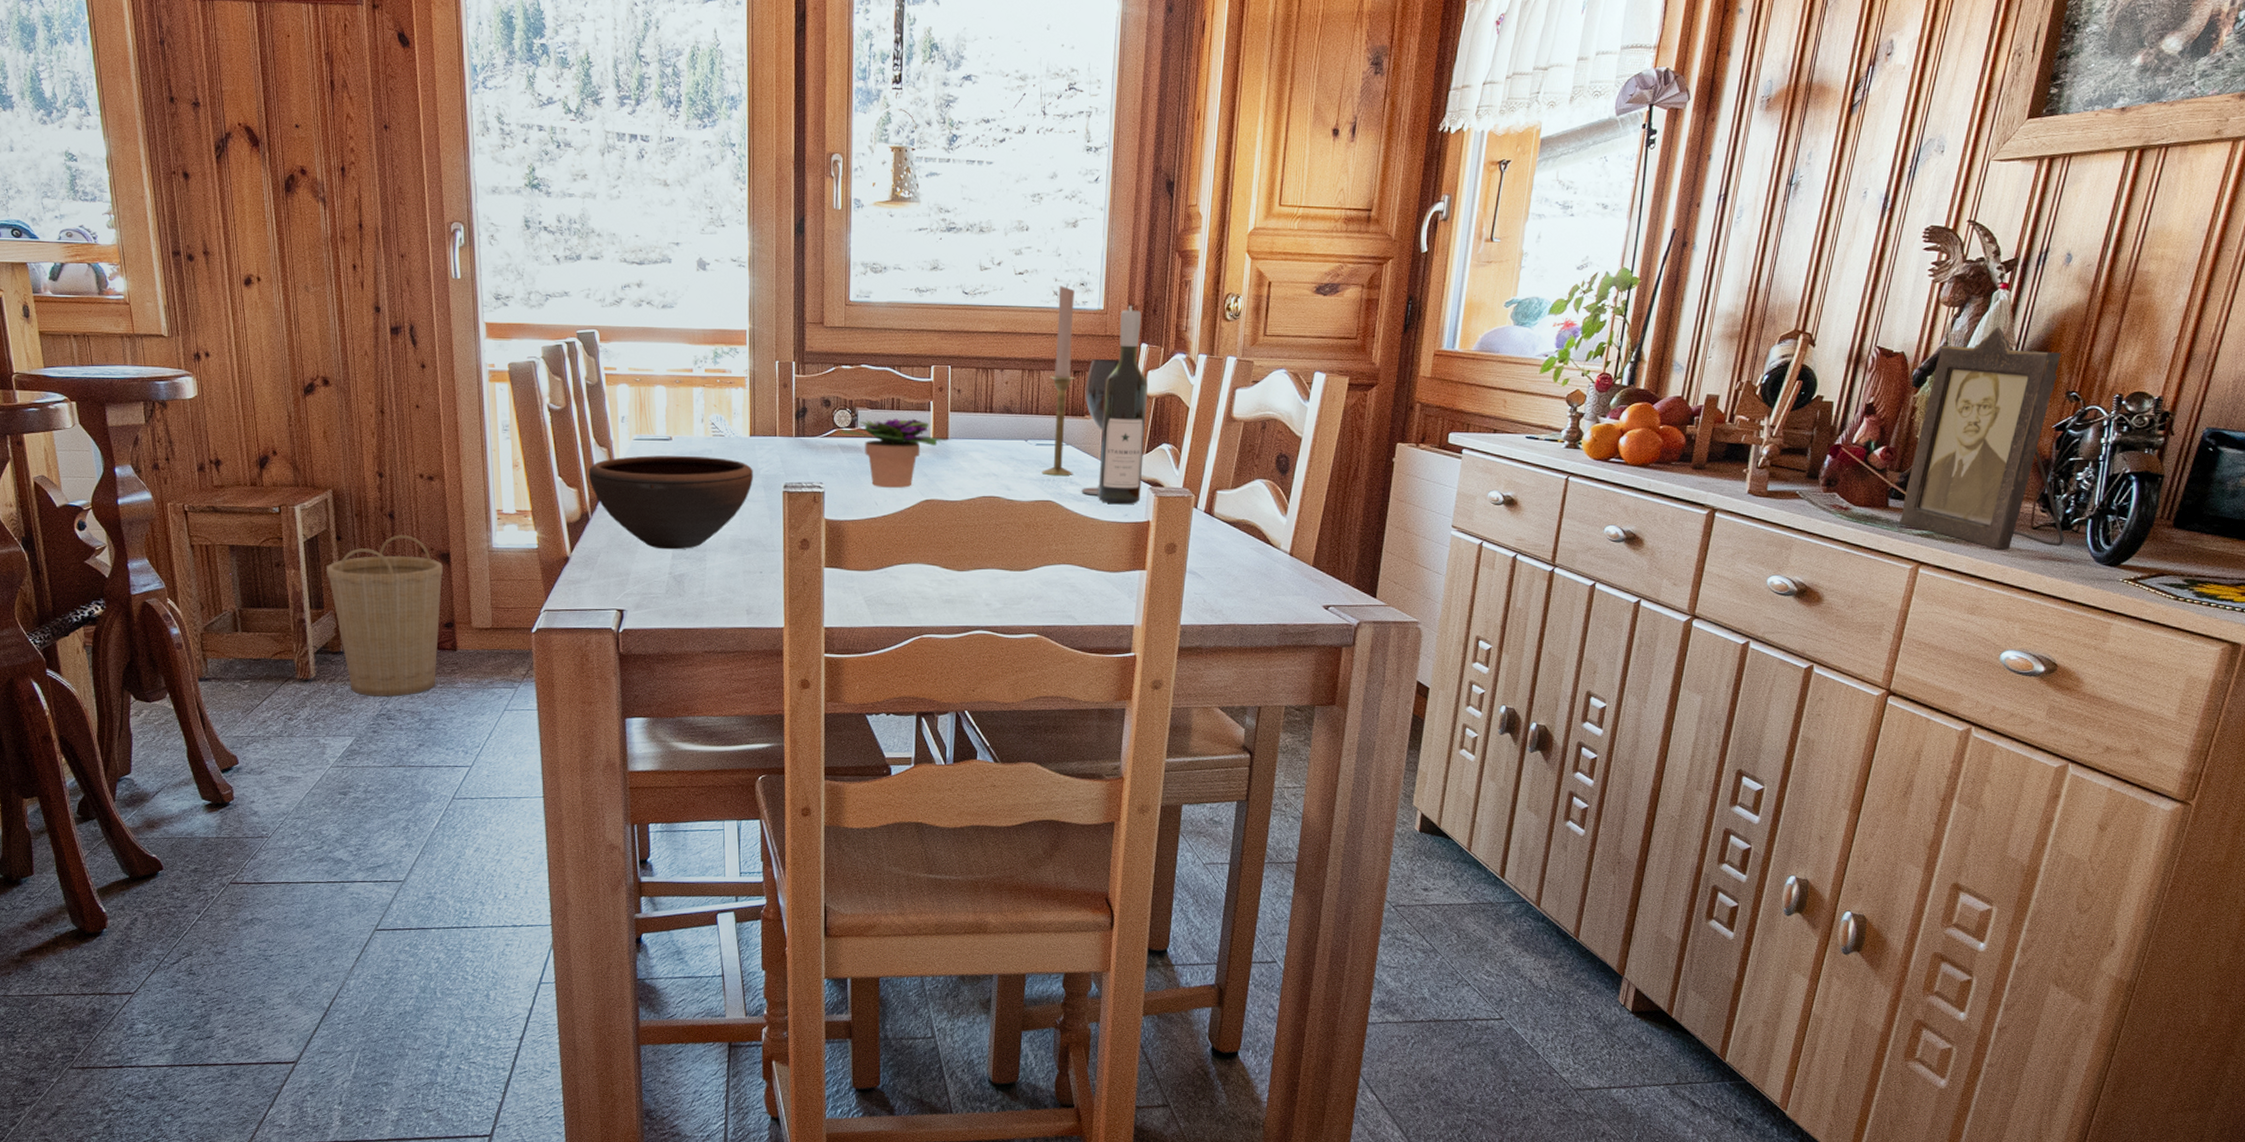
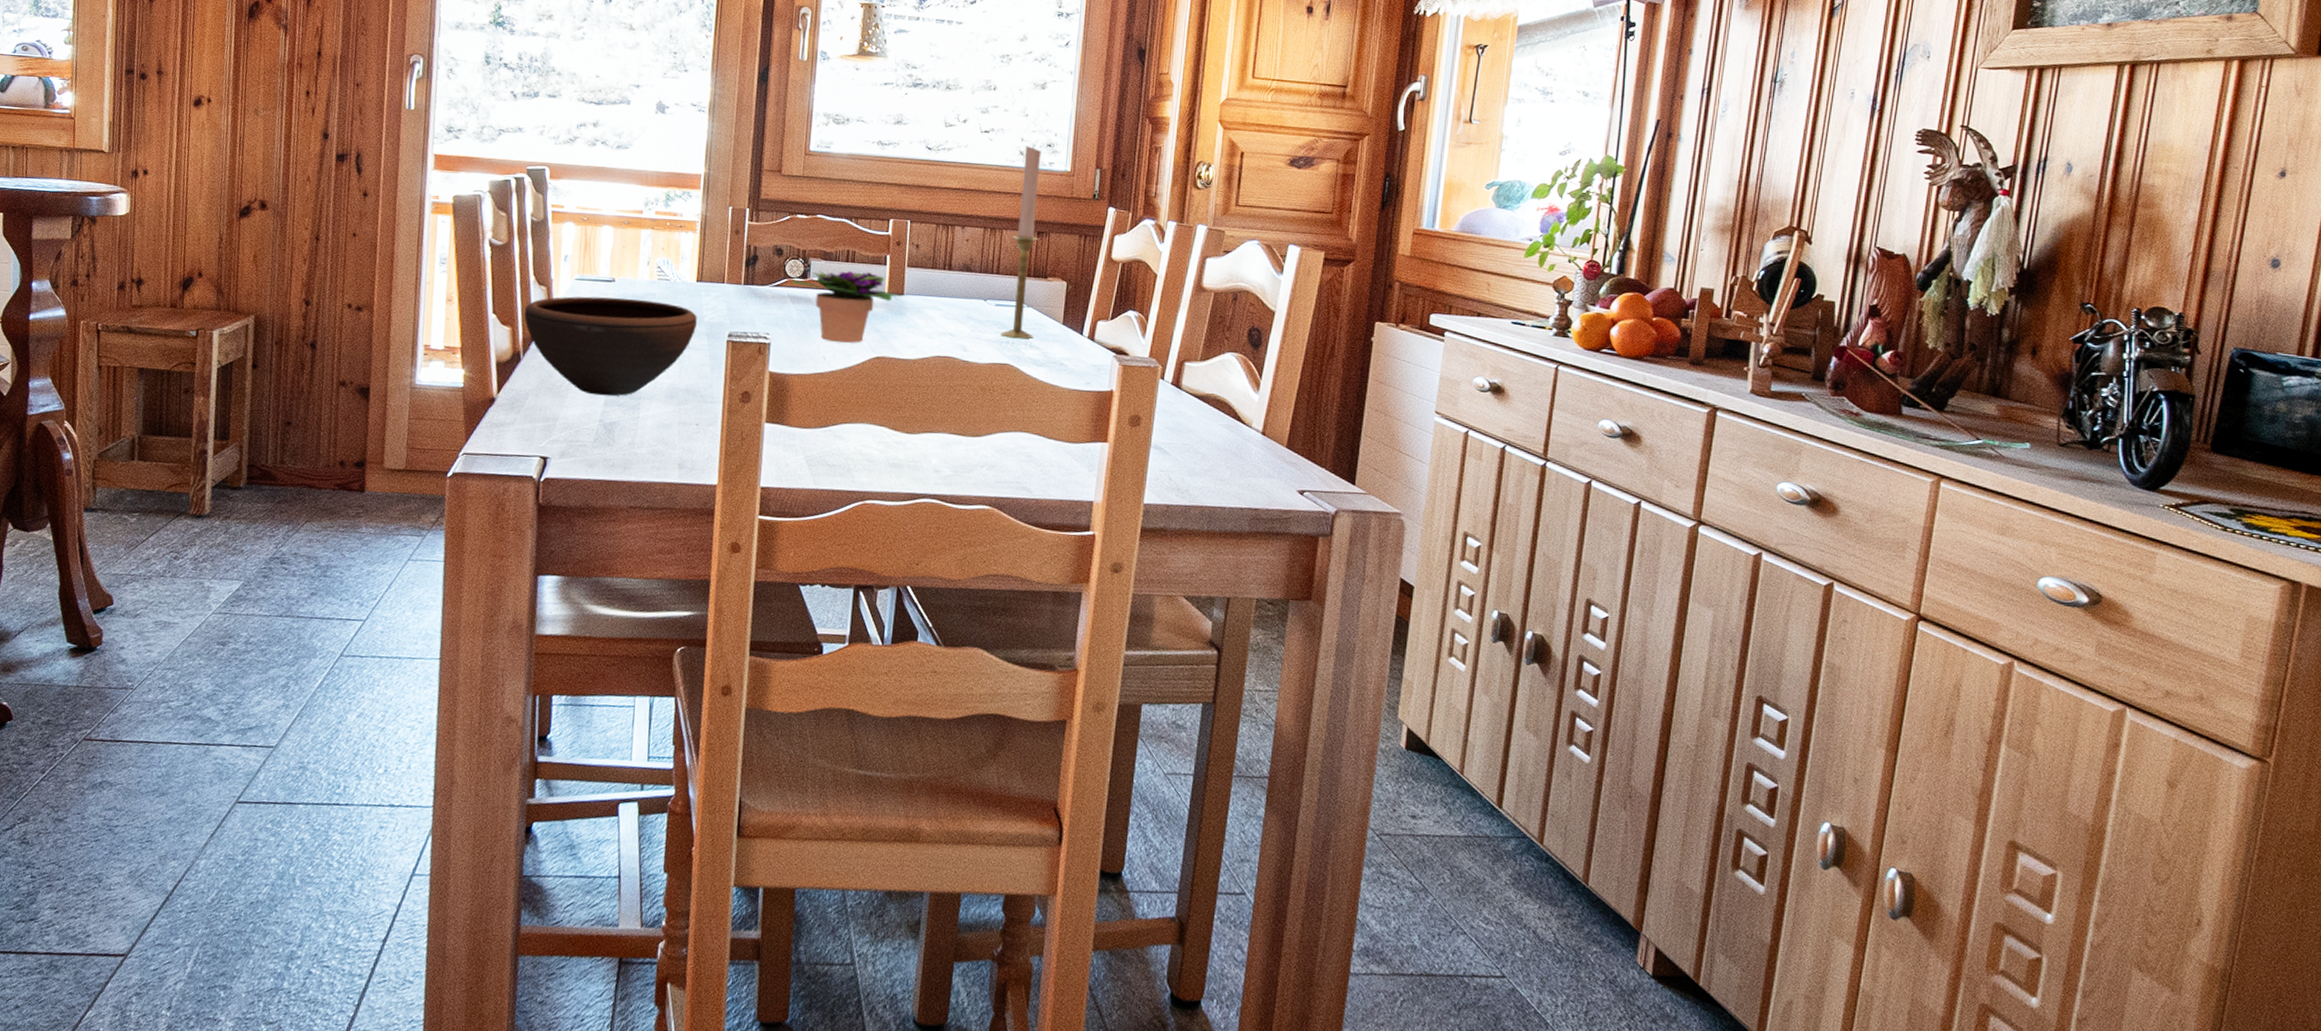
basket: present [327,535,443,697] -> none [237,366,361,539]
wine glass: present [1081,358,1120,496] -> none [1041,220,1086,361]
bottle: present [1098,310,1149,505] -> none [1059,173,1115,373]
photo frame: present [1898,326,2065,550] -> none [1914,232,2095,467]

